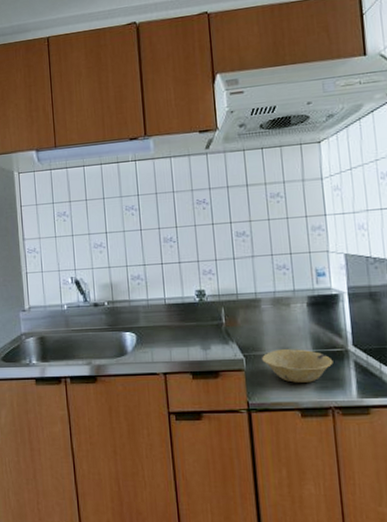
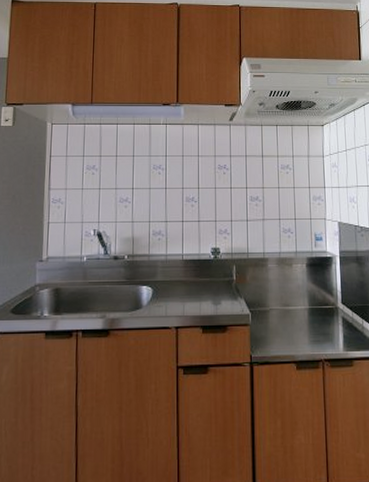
bowl: present [262,349,333,383] -> none [266,305,325,337]

